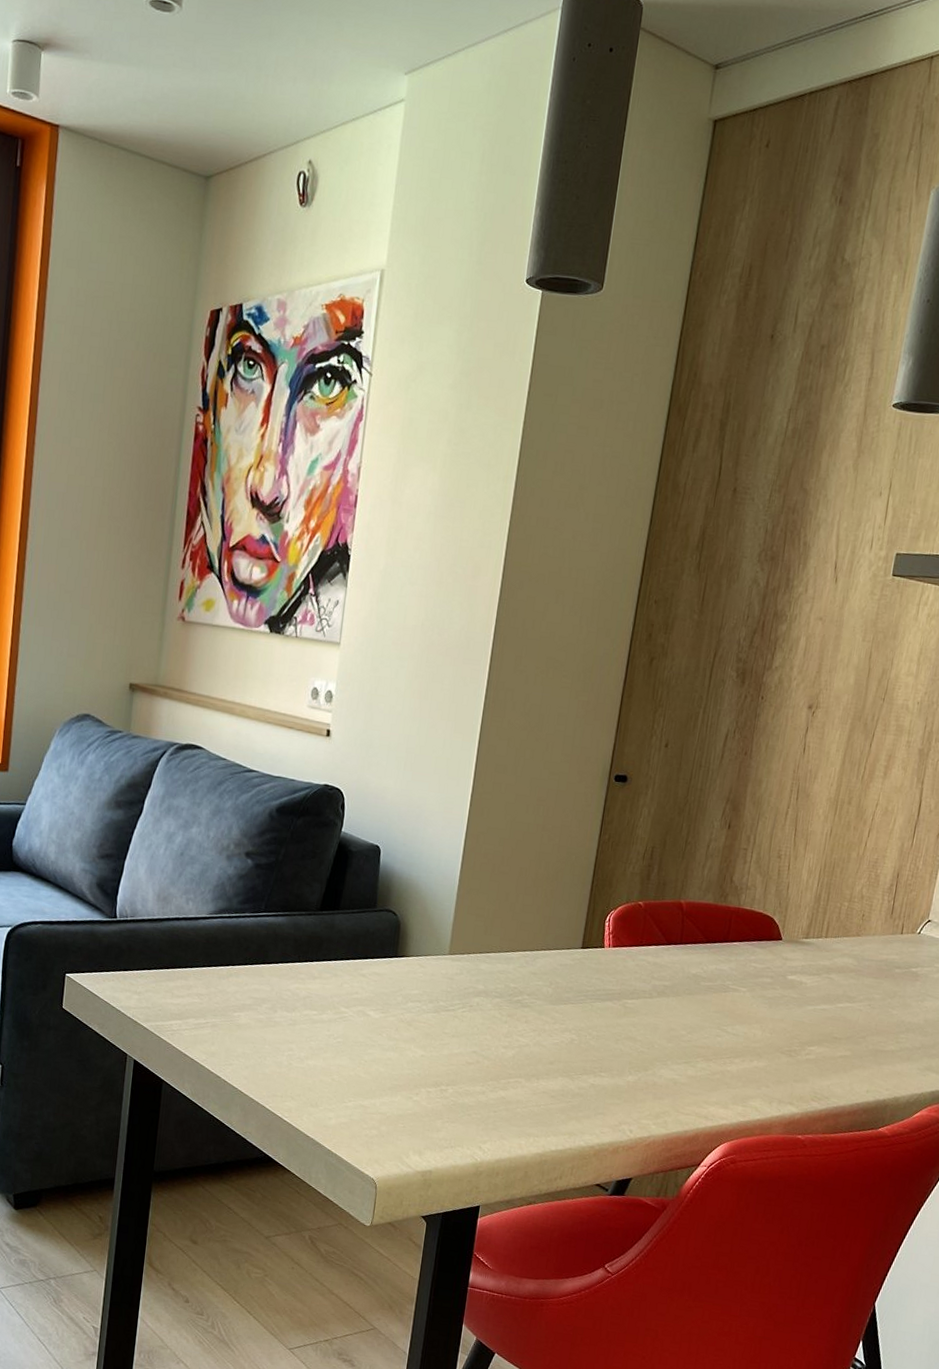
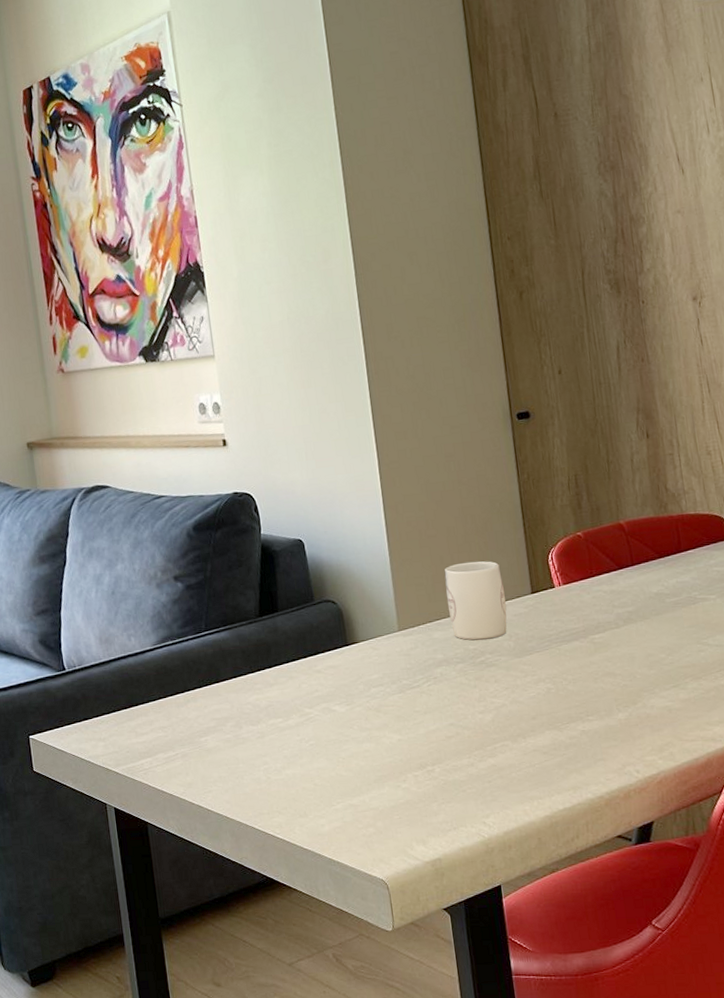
mug: none [499,904,560,982] -> present [444,561,507,641]

